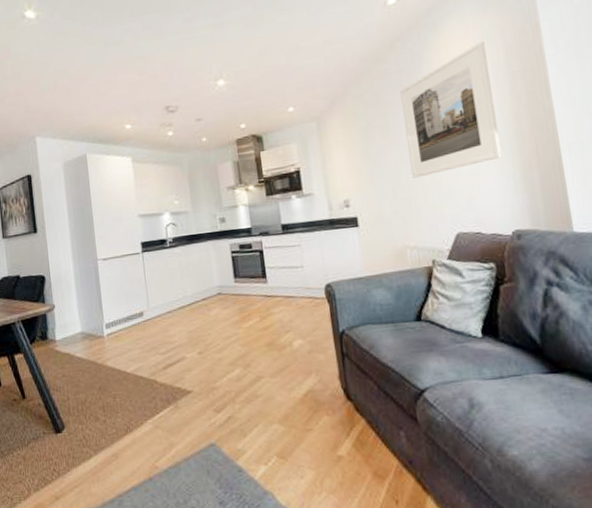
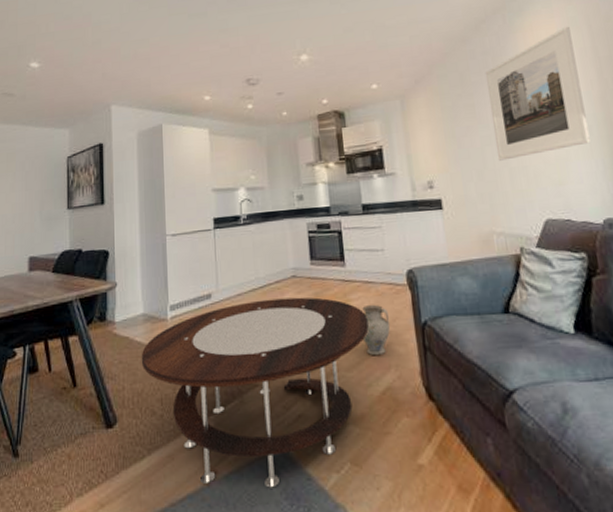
coffee table: none [82,312,291,479] -> present [141,297,369,488]
ceramic jug: none [284,316,311,363] -> present [362,304,391,356]

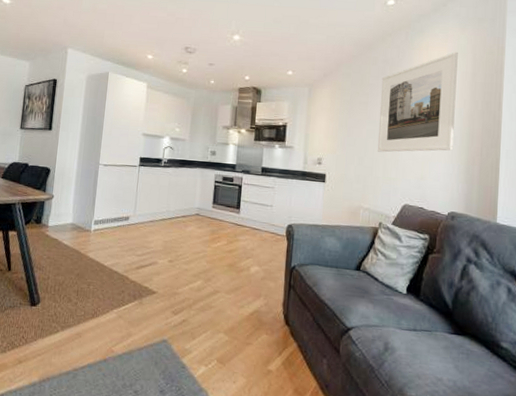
coffee table: present [141,297,369,488] -> none [65,228,250,369]
ceramic jug: present [362,304,391,356] -> none [243,246,267,286]

